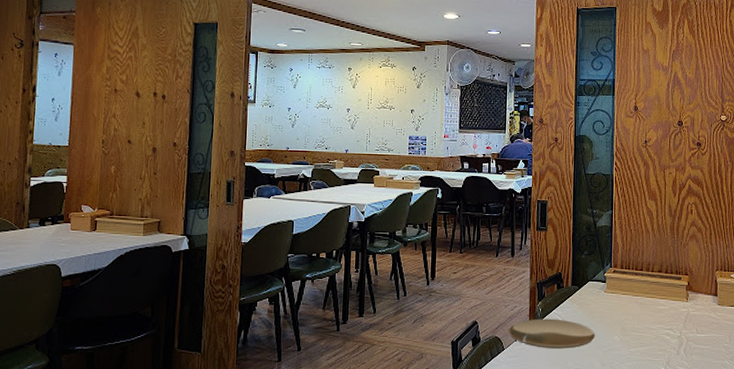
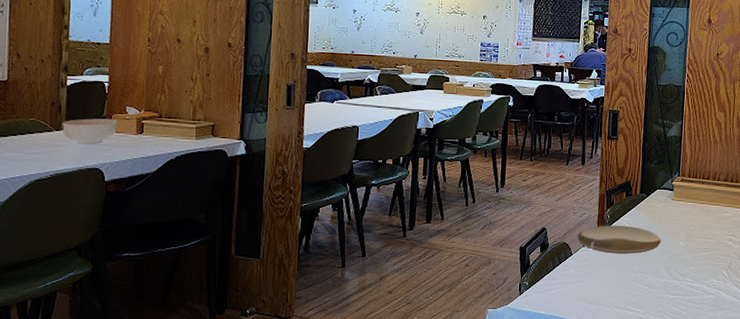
bowl: none [25,217,75,242] -> present [62,118,119,145]

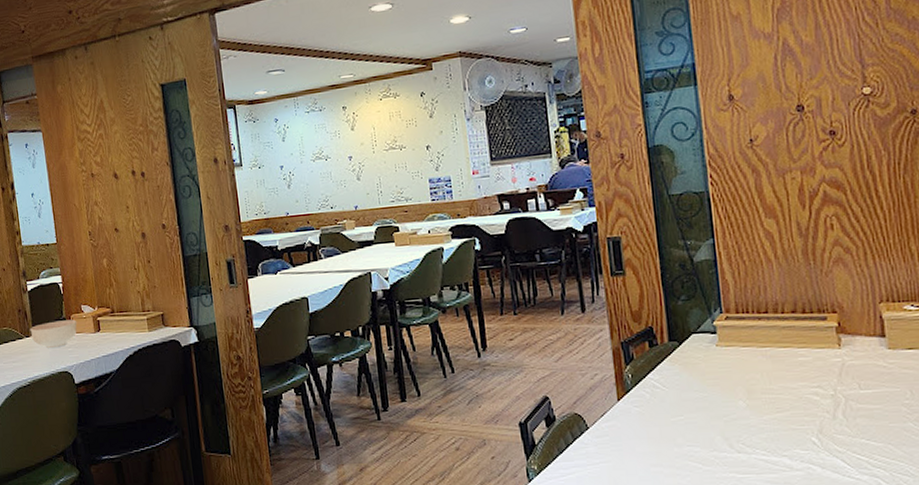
plate: present [576,225,661,254] -> none [590,385,710,424]

